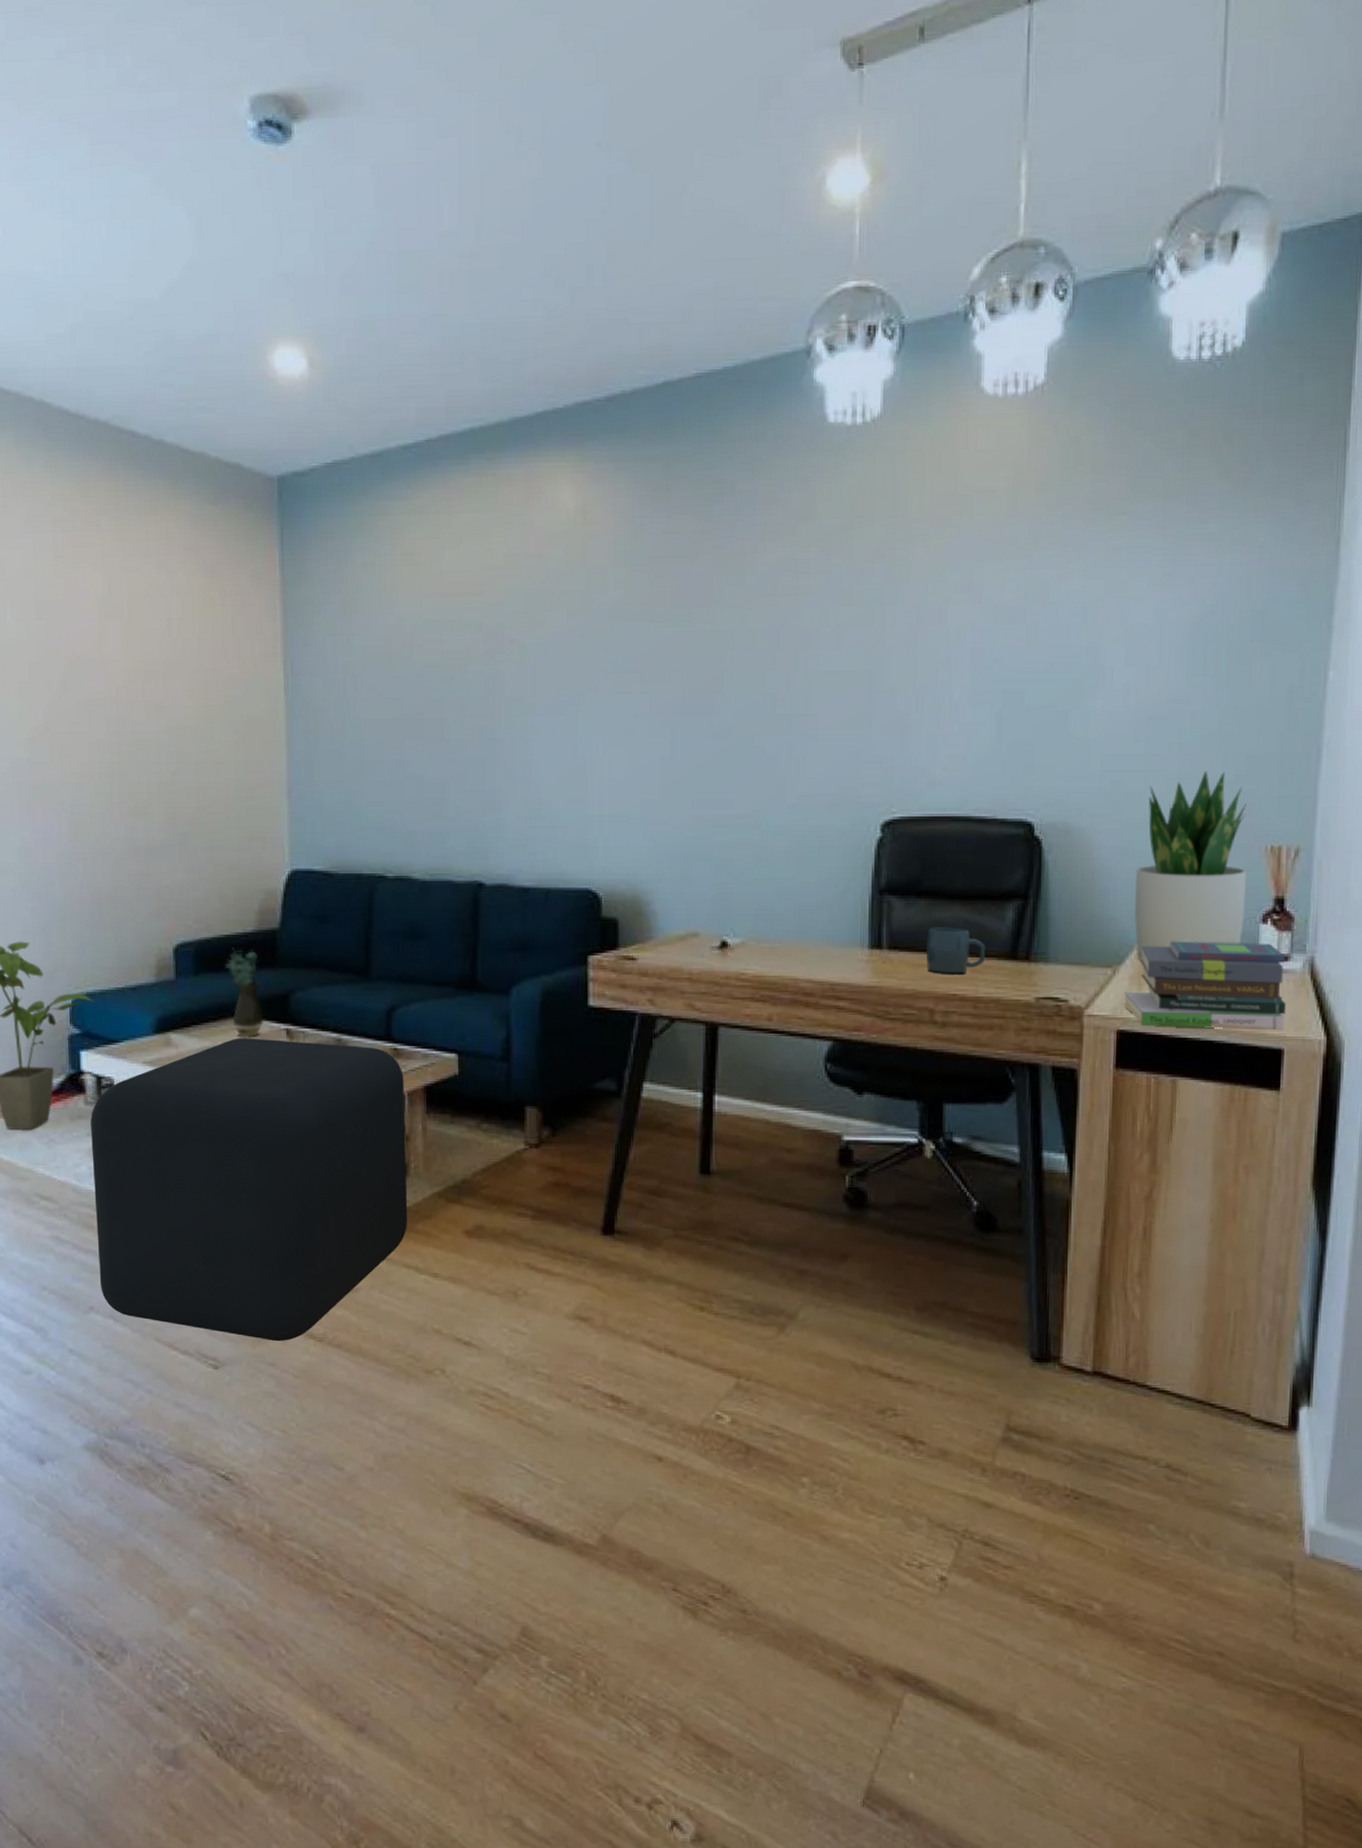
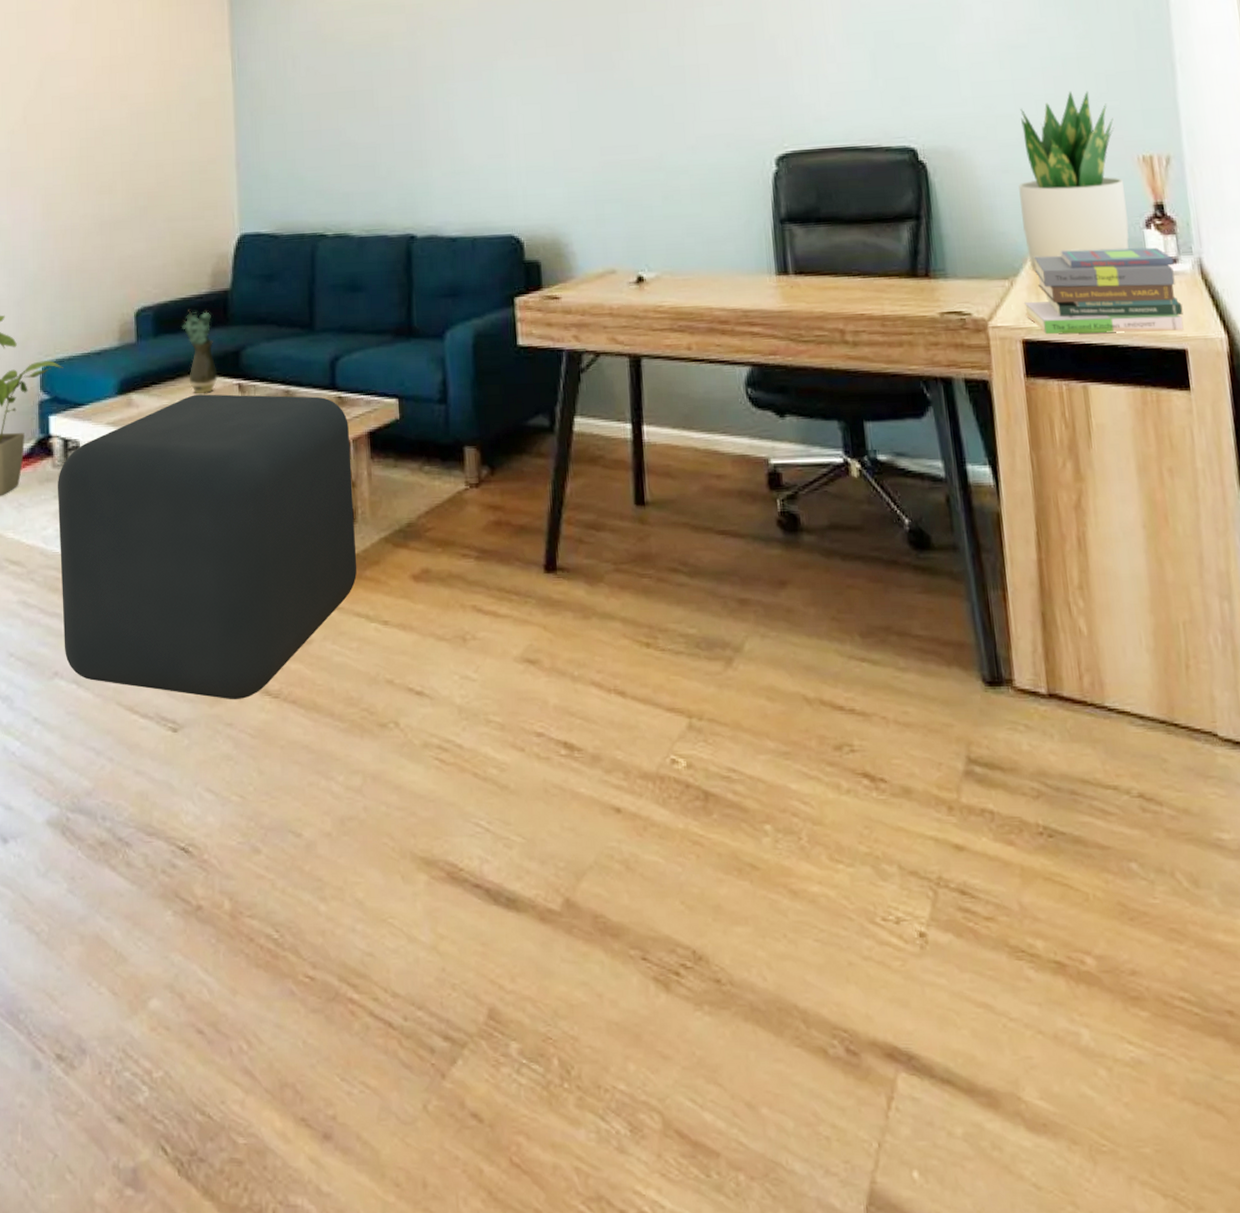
mug: present [926,927,986,974] -> none [829,250,888,295]

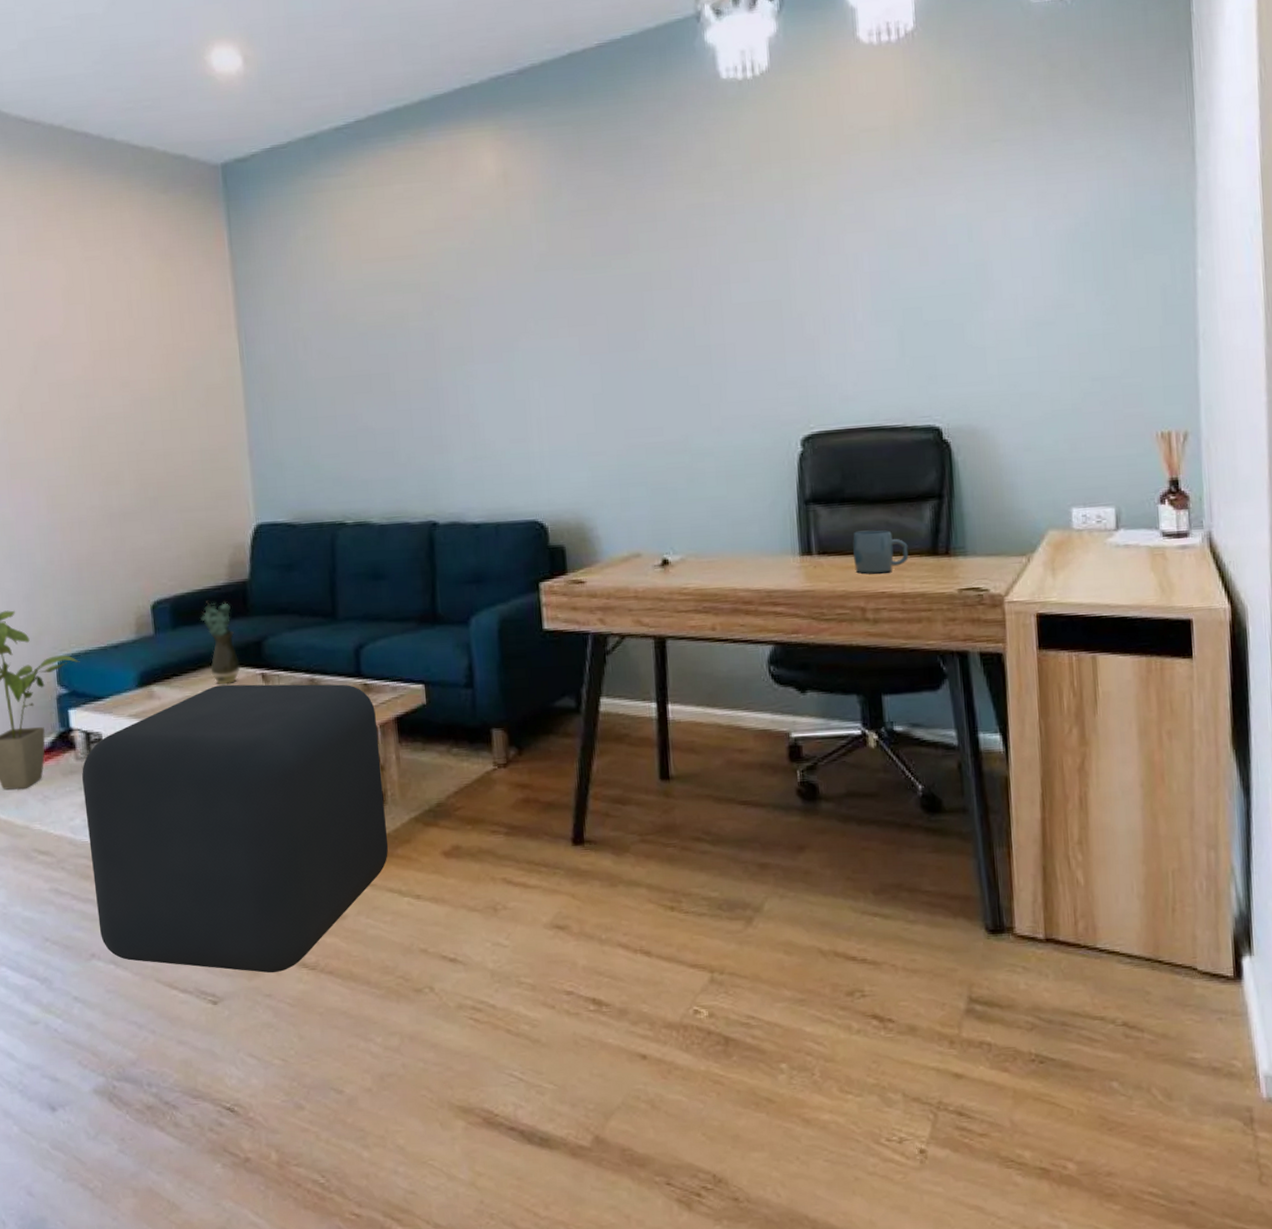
mug: none [829,250,888,295] -> present [852,530,909,574]
planter: present [1018,91,1129,270] -> none [1040,368,1144,546]
books: present [1024,247,1184,335] -> none [1040,522,1191,608]

